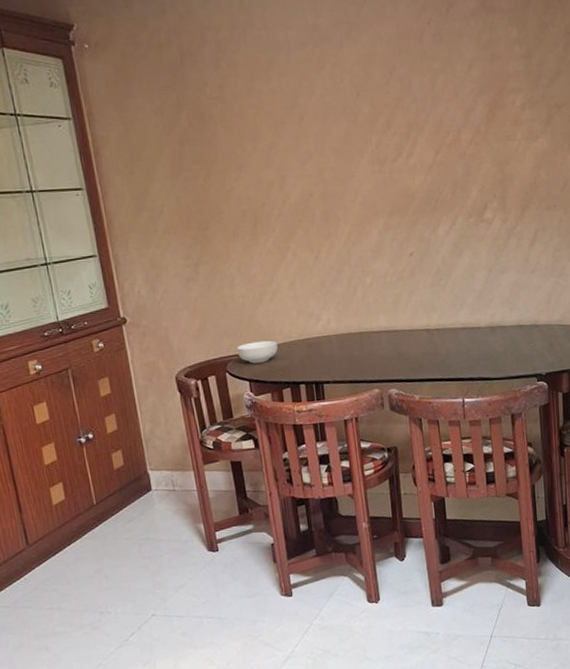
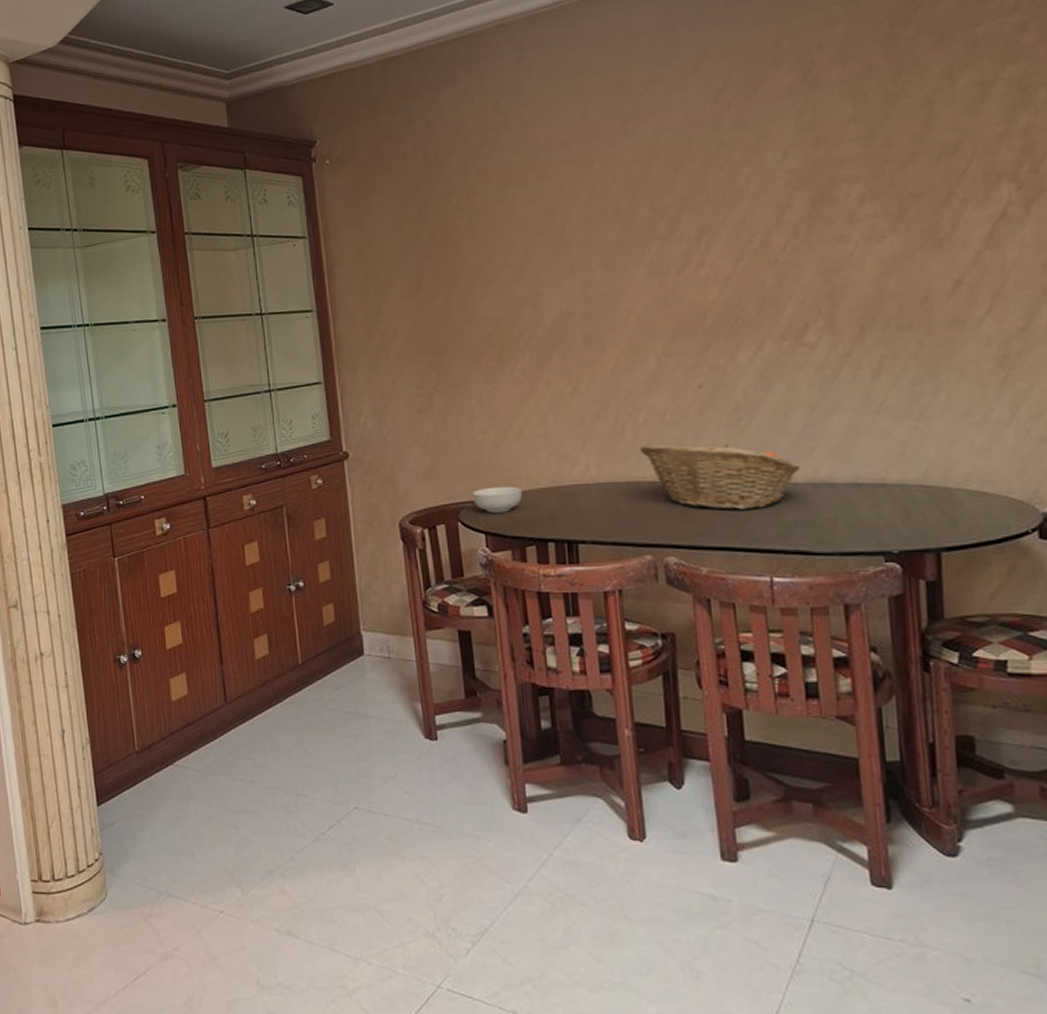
fruit basket: none [367,298,482,350] -> present [639,443,800,510]

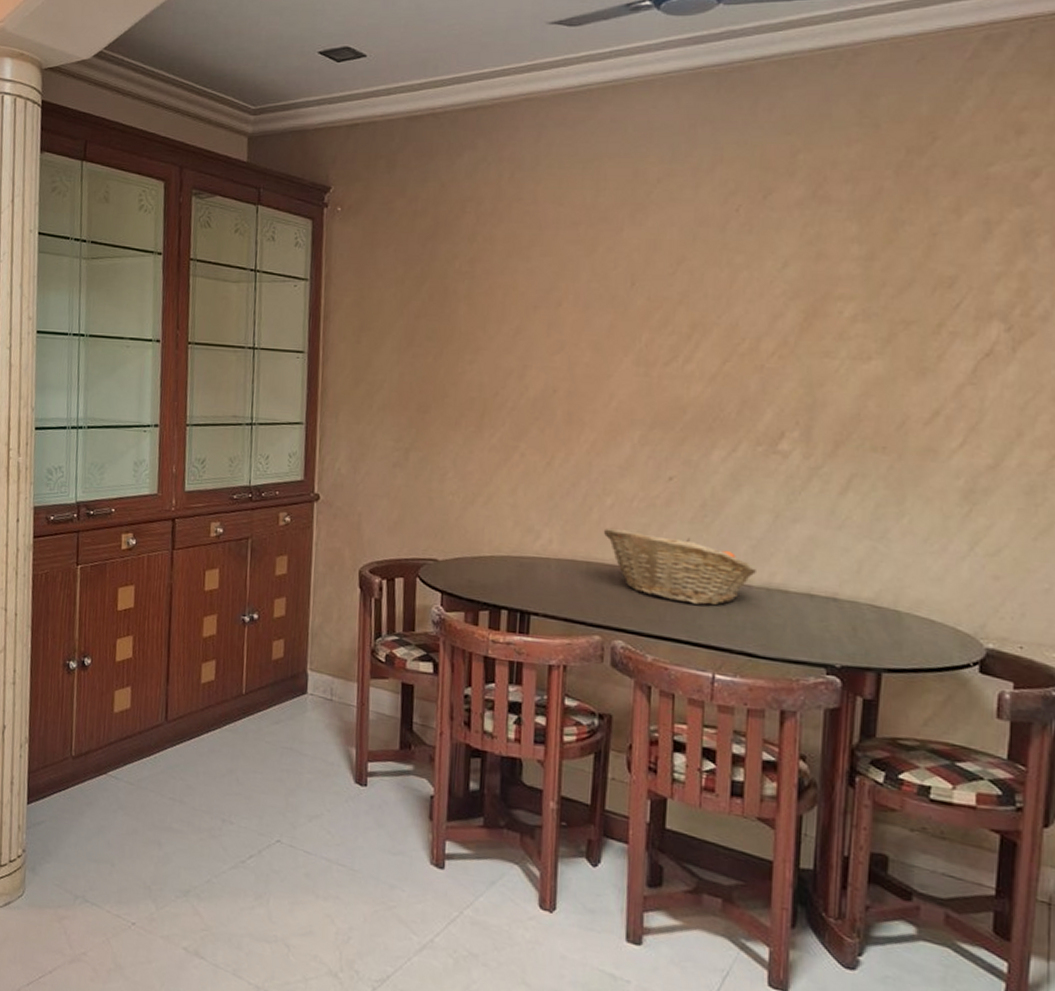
cereal bowl: present [472,486,522,513] -> none [433,548,483,575]

